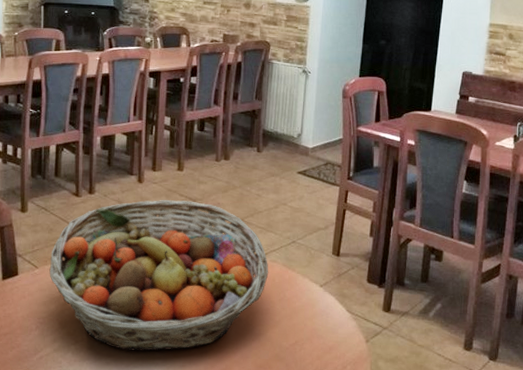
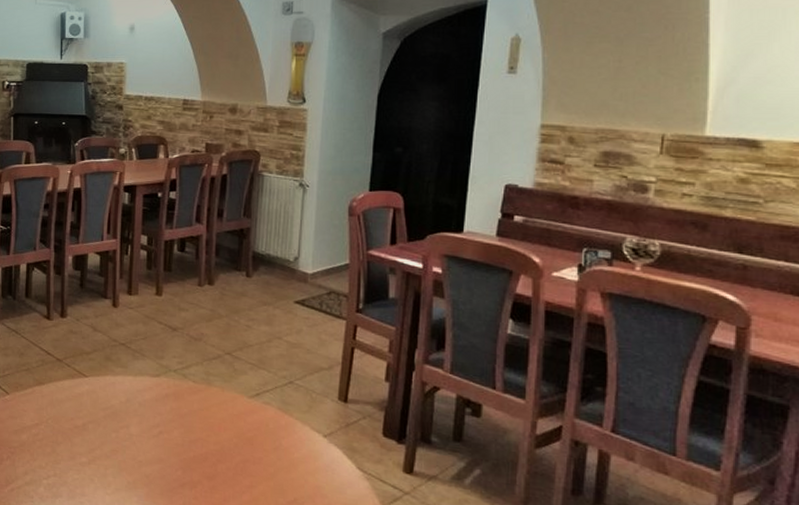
fruit basket: present [49,200,269,351] -> none [20,327,262,495]

